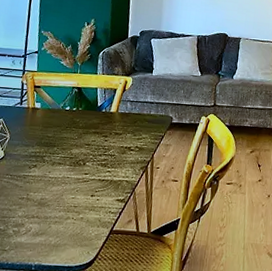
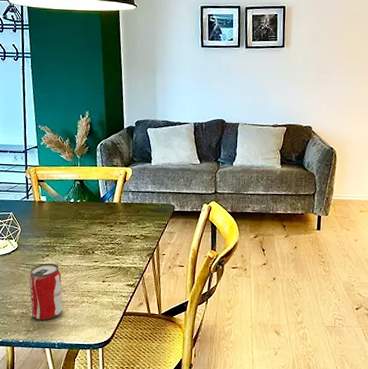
beverage can: none [9,174,48,239] -> present [28,263,64,321]

